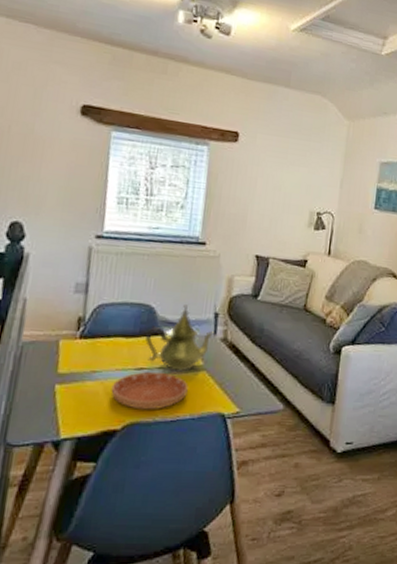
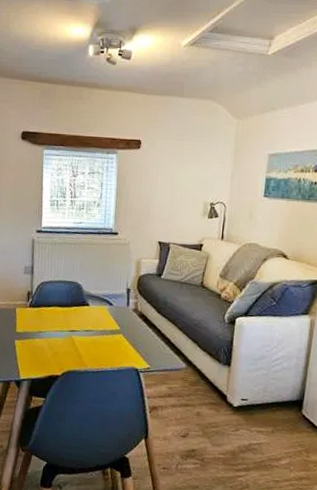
saucer: present [111,372,188,410] -> none [53,333,109,362]
teapot: present [145,304,215,372] -> none [76,282,128,334]

